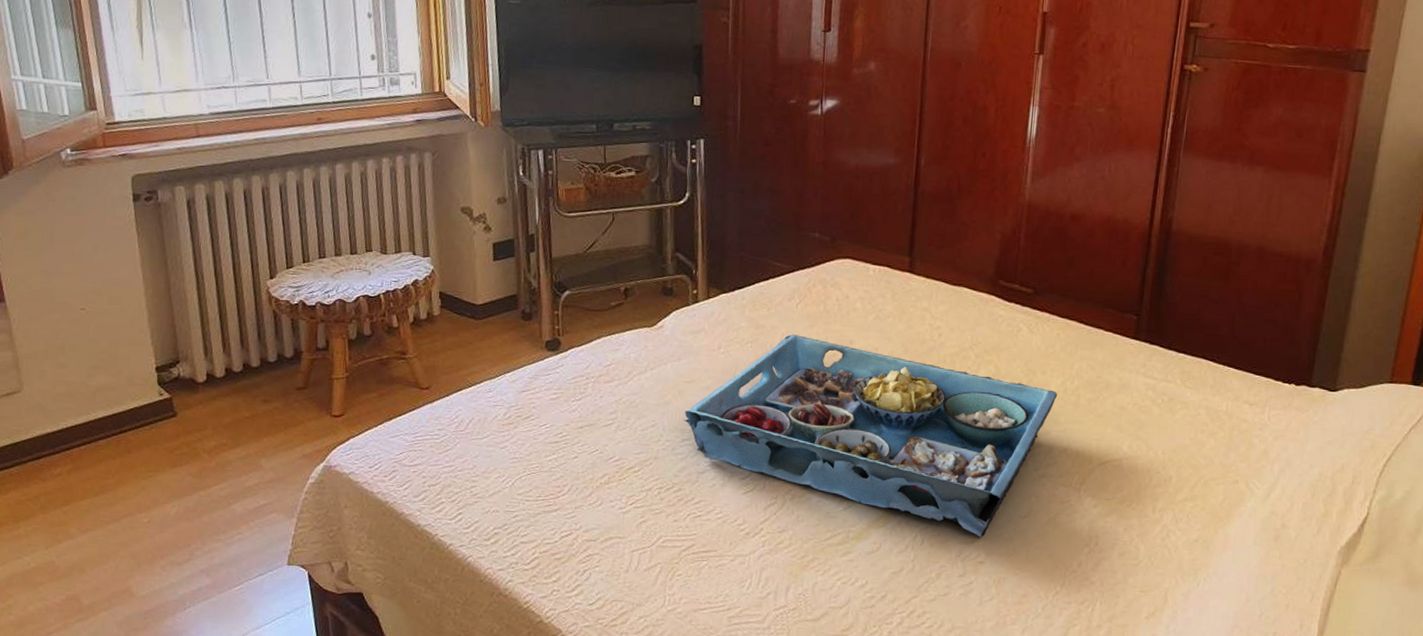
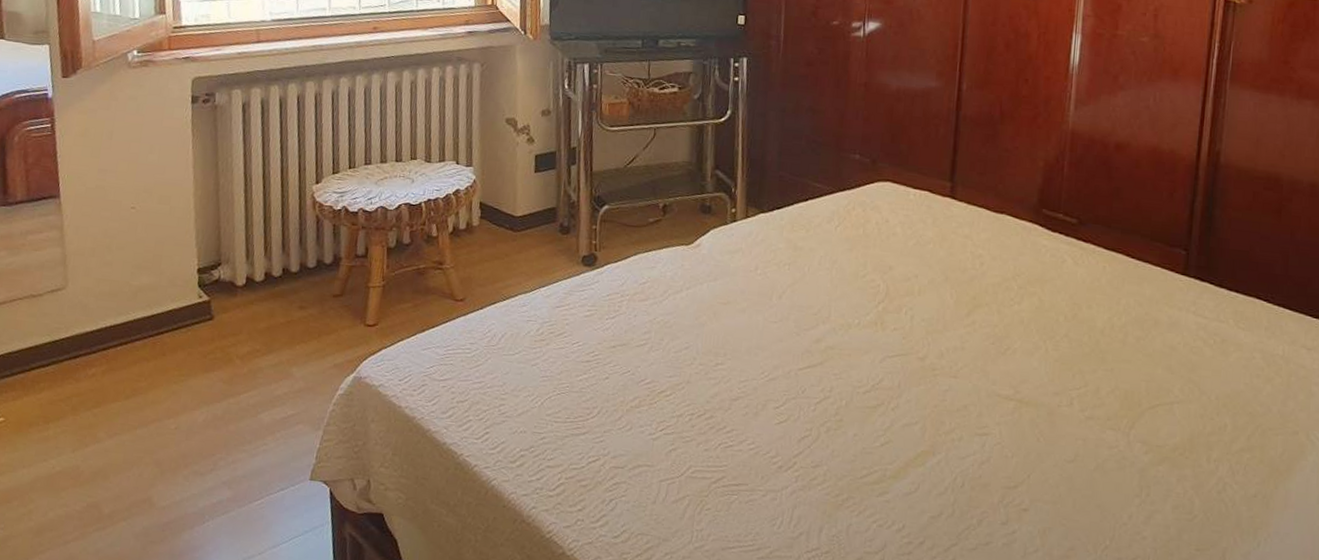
serving tray: present [683,334,1057,538] -> none [718,258,1104,483]

